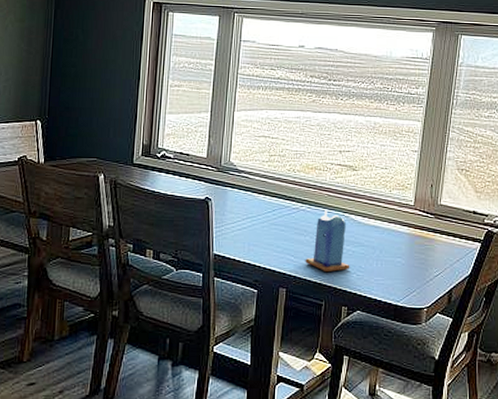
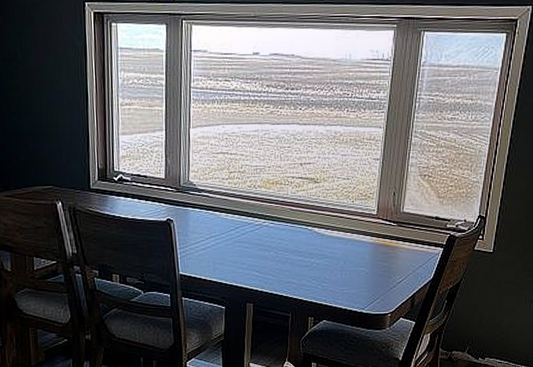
candle: present [305,209,350,273] -> none [270,223,315,286]

